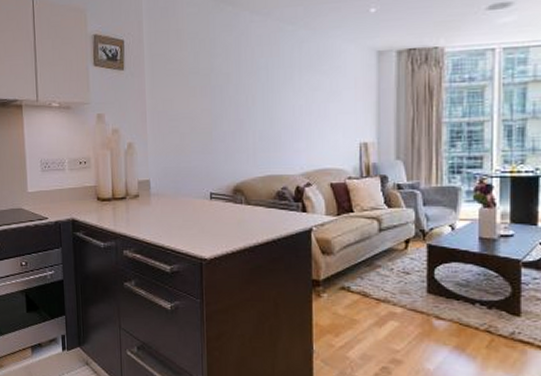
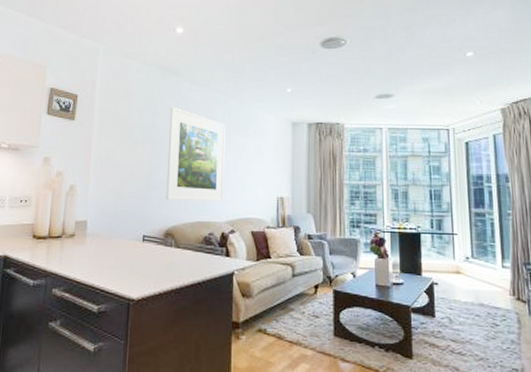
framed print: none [229,44,297,154] -> present [165,106,225,202]

